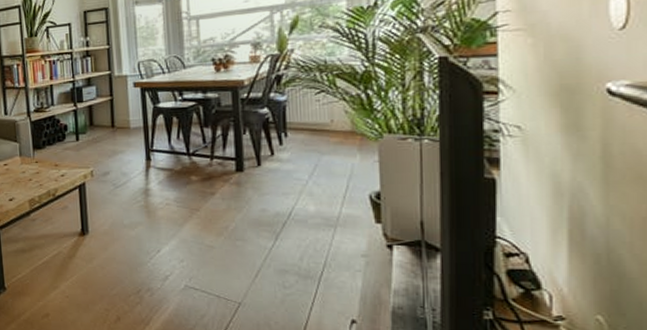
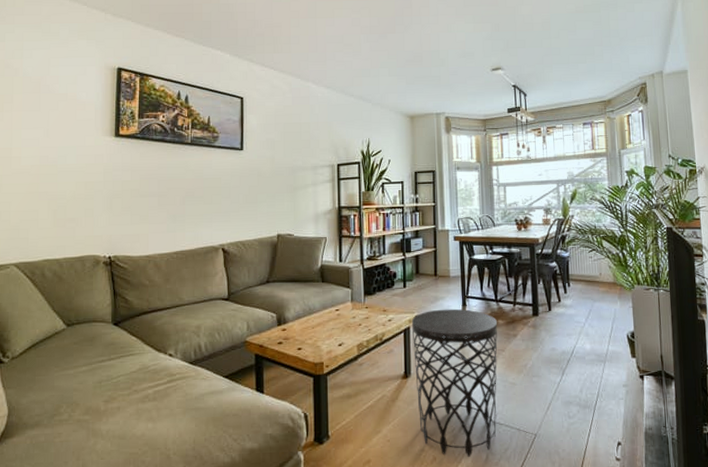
side table: none [86,163,191,320] -> present [411,309,498,457]

